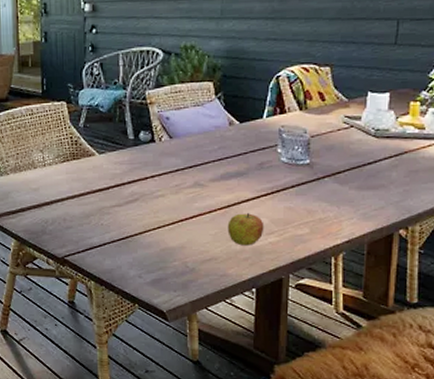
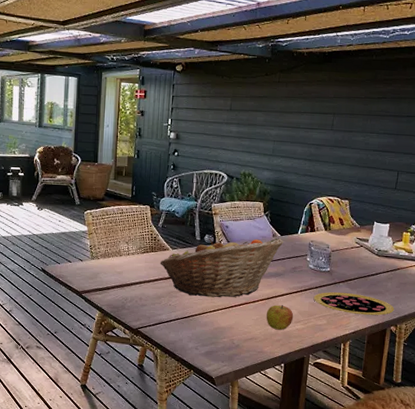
fruit basket: none [84,126,245,211] -> present [160,238,284,298]
pizza: none [289,189,404,218] -> present [313,292,395,315]

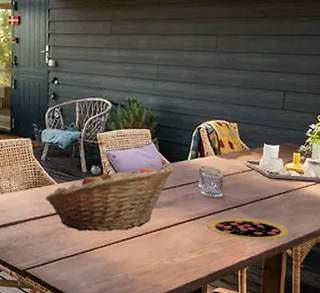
apple: present [266,305,294,330] -> none [160,235,188,261]

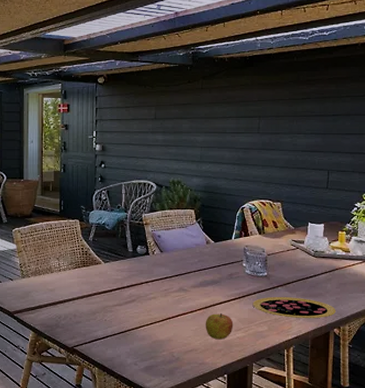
fruit basket: present [45,165,174,232] -> none [92,245,218,310]
apple: none [160,235,188,261] -> present [205,313,234,340]

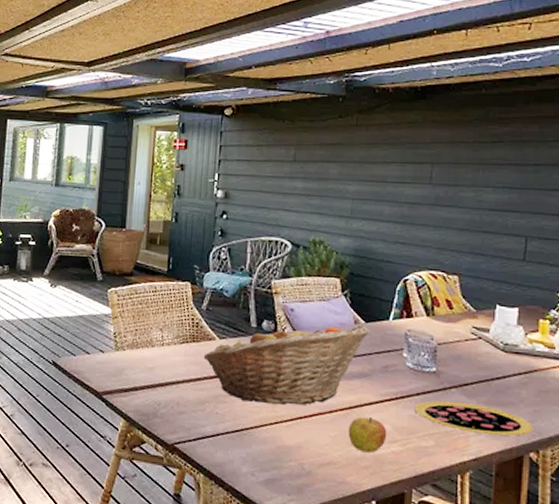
fruit basket: none [92,245,218,310] -> present [203,324,371,405]

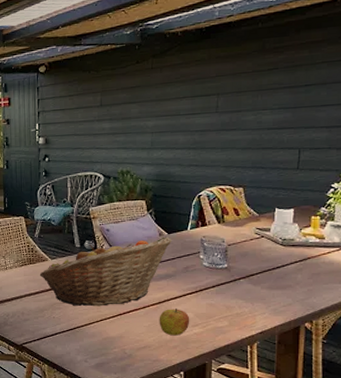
pizza: present [414,400,534,436] -> none [211,289,308,313]

